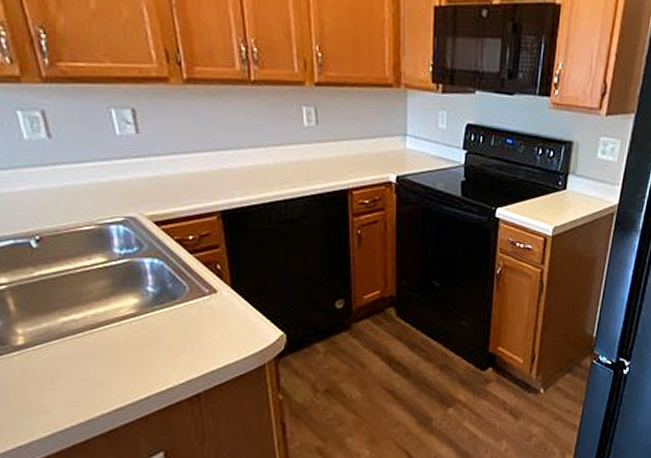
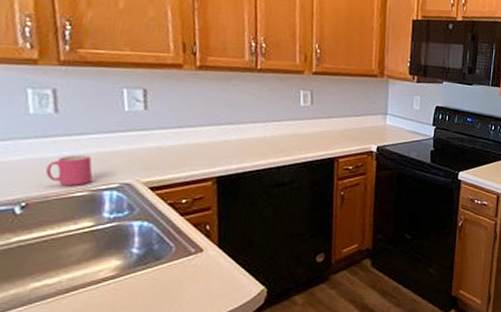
mug: none [50,185,97,219] -> present [45,154,93,185]

